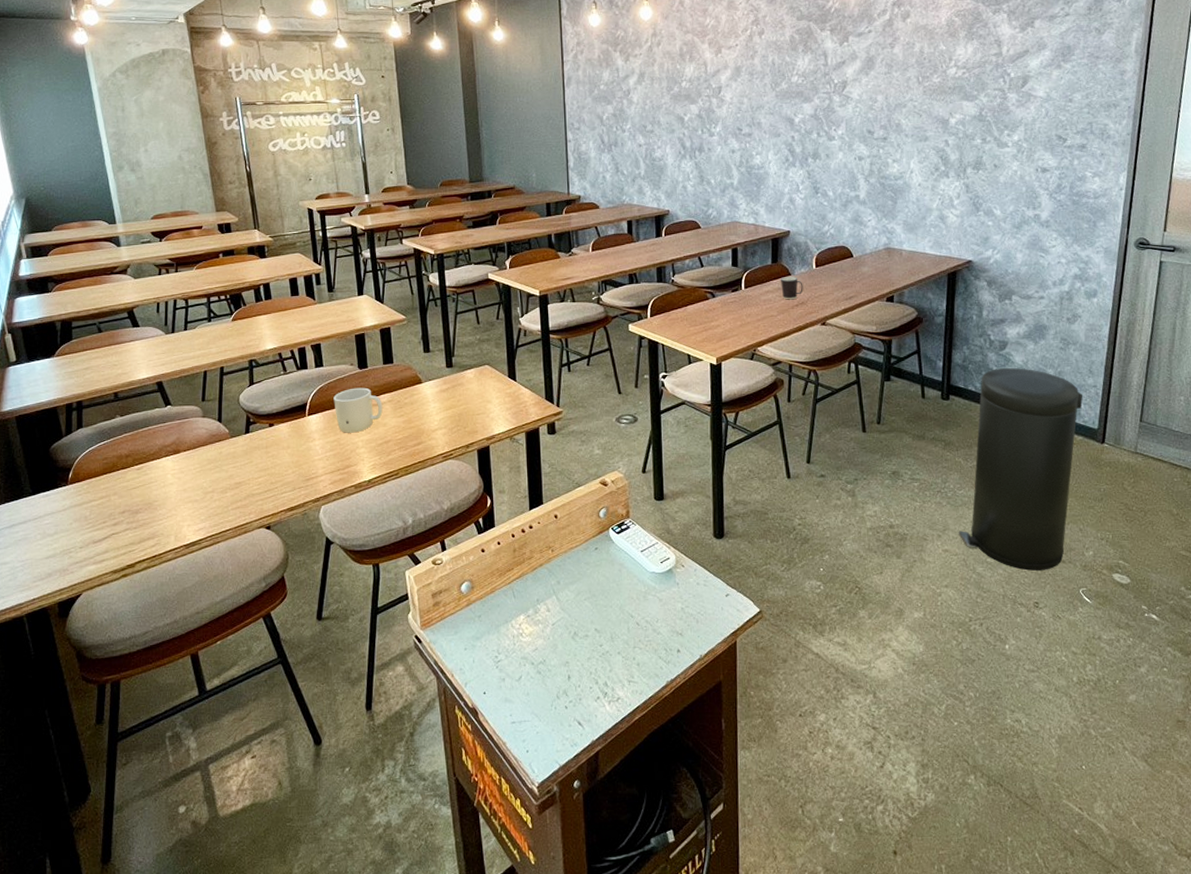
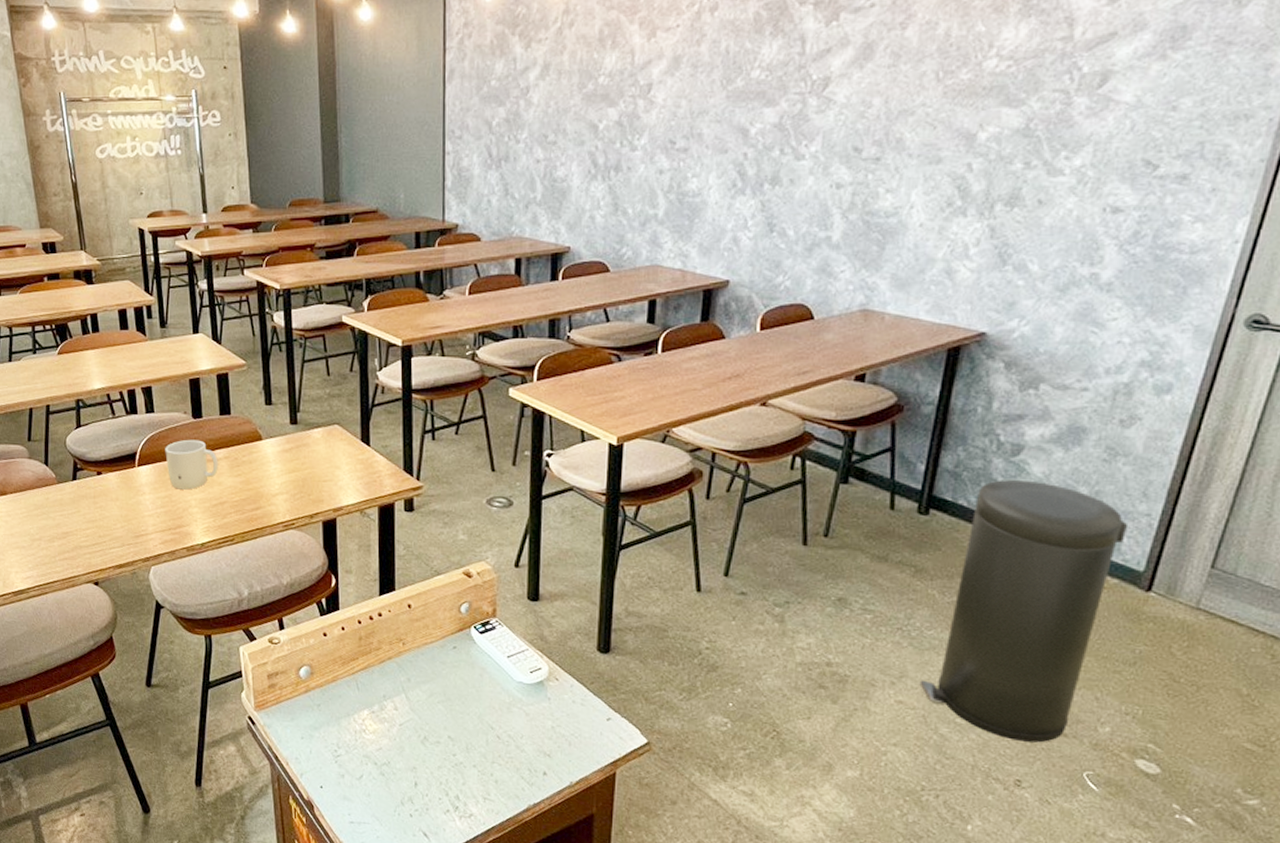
mug: present [780,277,803,300] -> none [709,340,741,371]

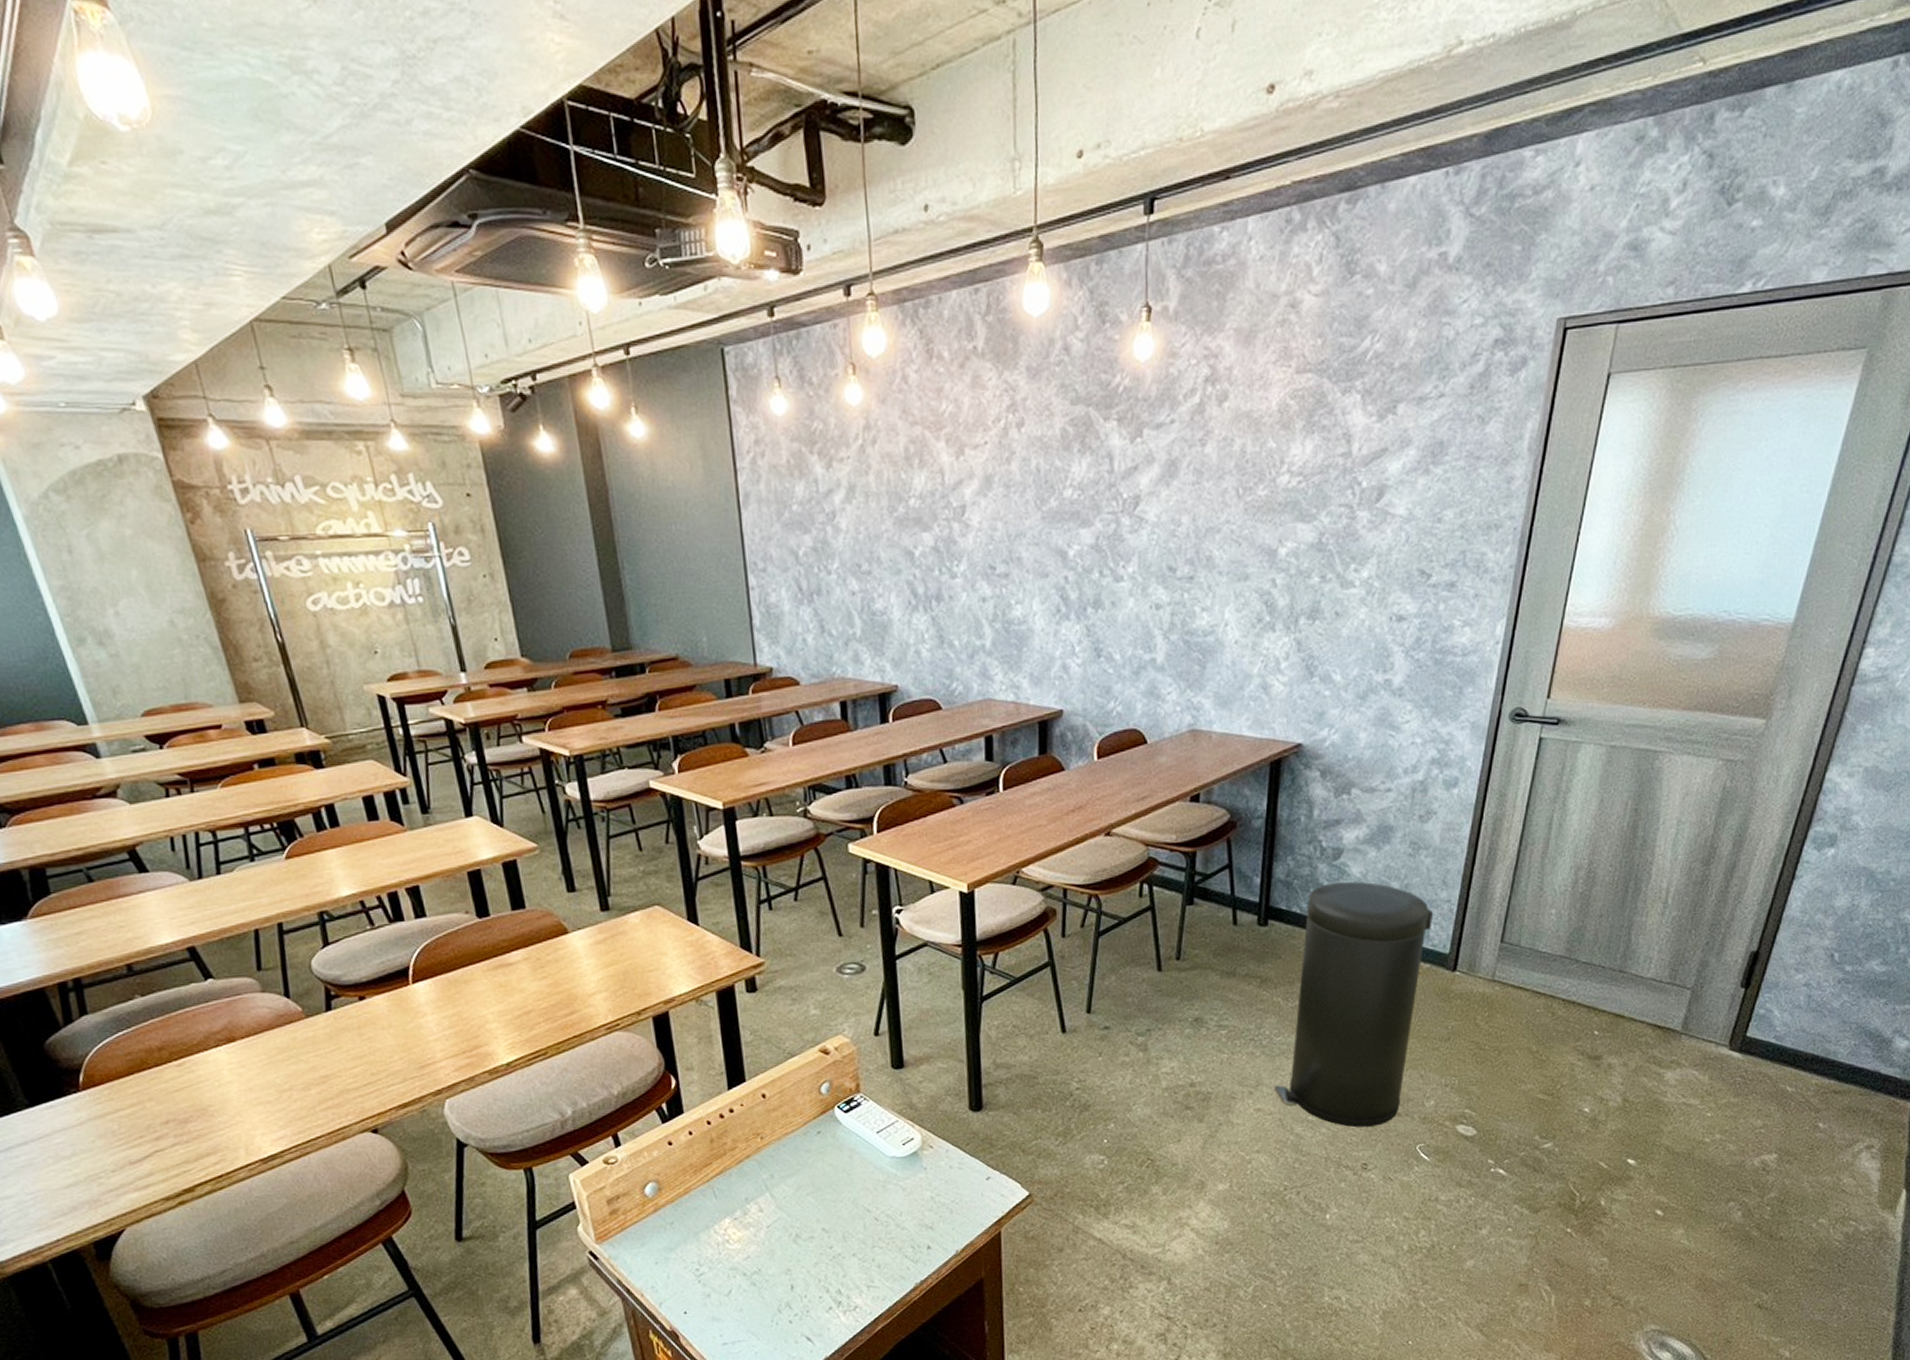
mug: present [165,439,218,490] -> none [445,942,518,1004]

